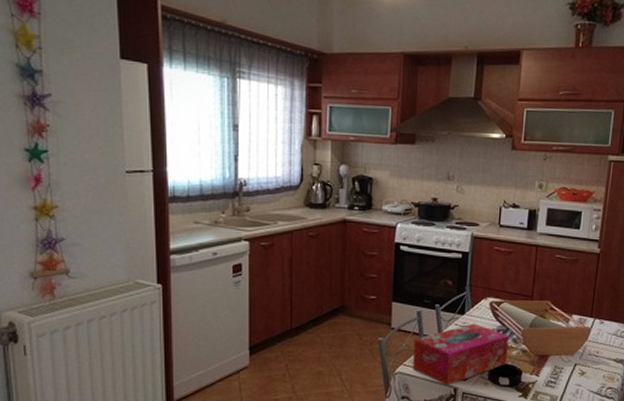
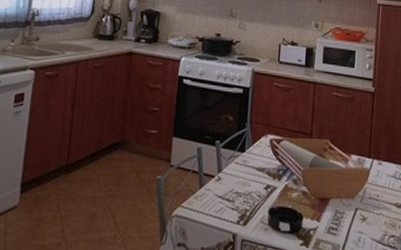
tissue box: present [413,323,509,386] -> none [191,161,289,231]

